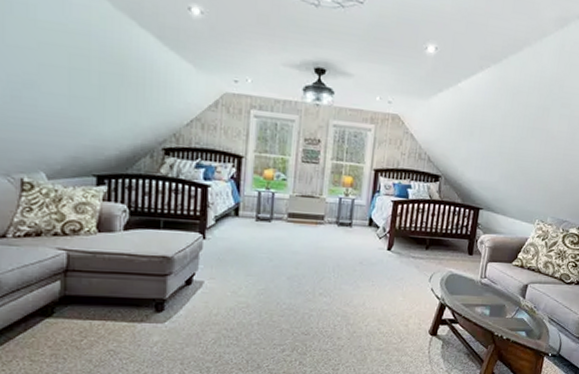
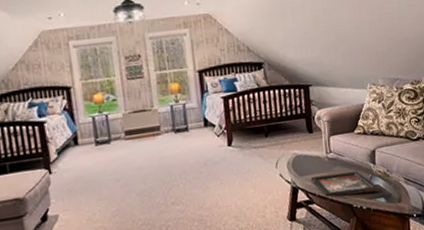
decorative tray: none [460,297,523,325] -> present [311,171,379,197]

